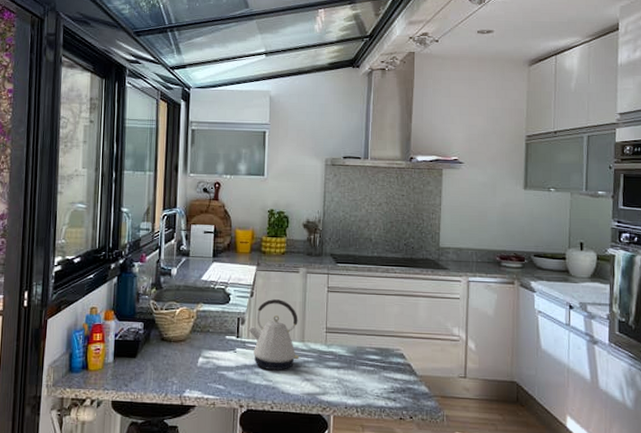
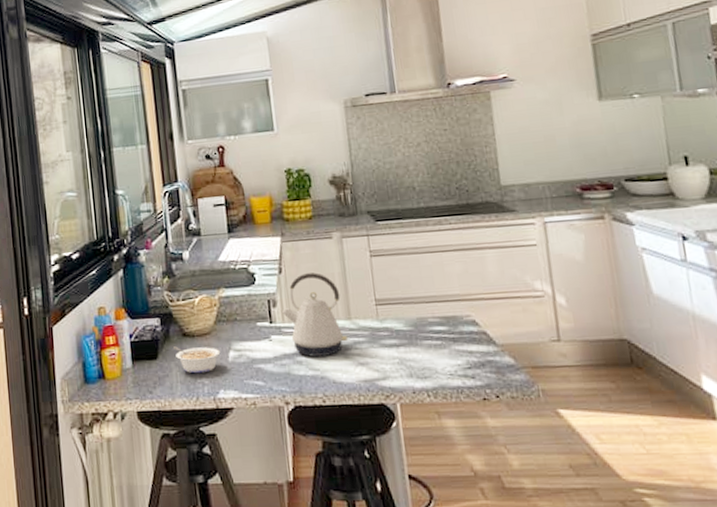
legume: none [152,348,192,374] -> present [174,346,221,374]

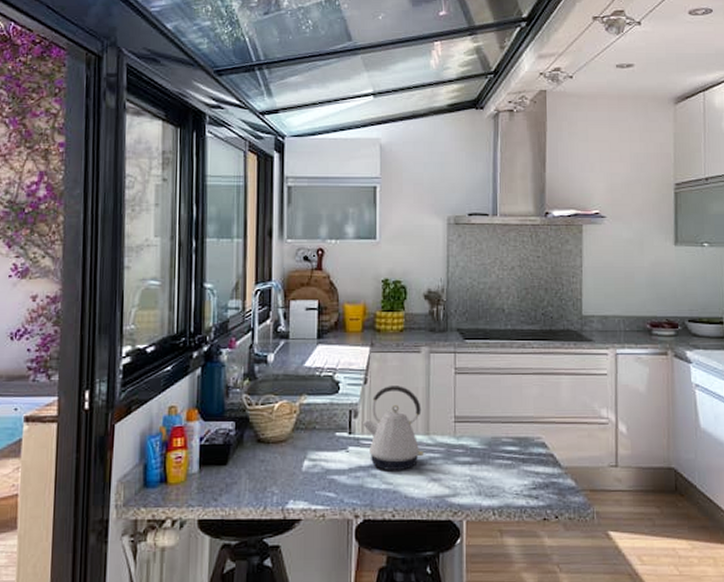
legume: present [174,346,221,374] -> none [246,452,295,482]

